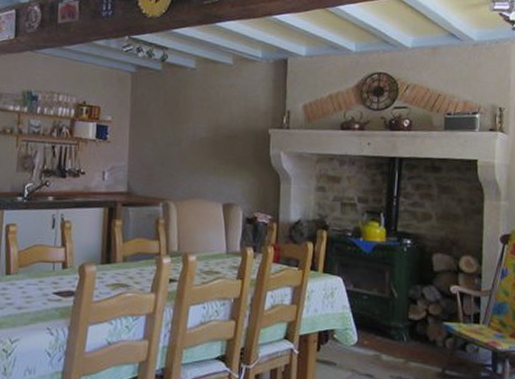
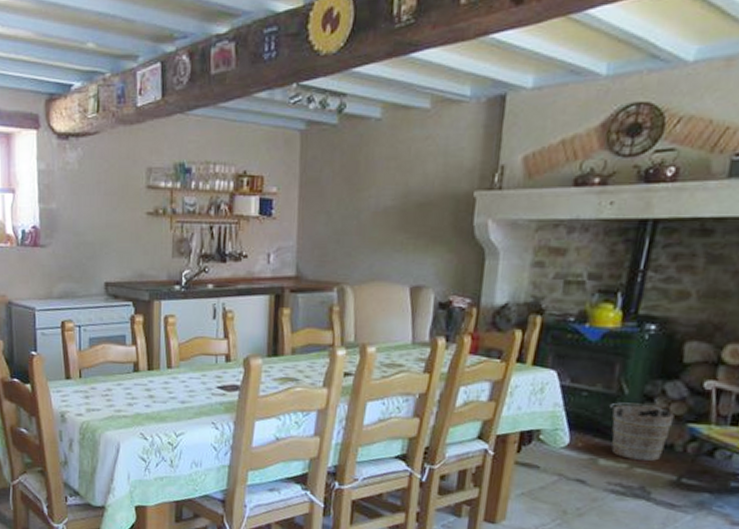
bucket: none [385,304,433,355] -> present [610,402,675,461]

